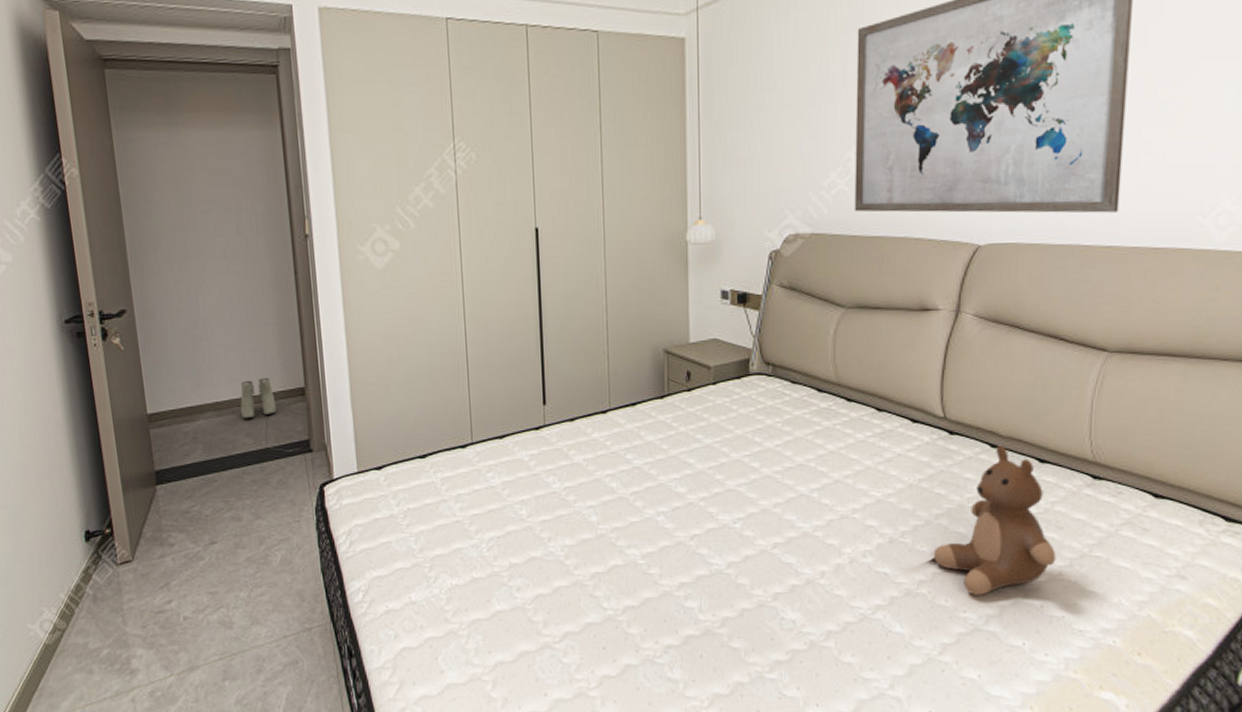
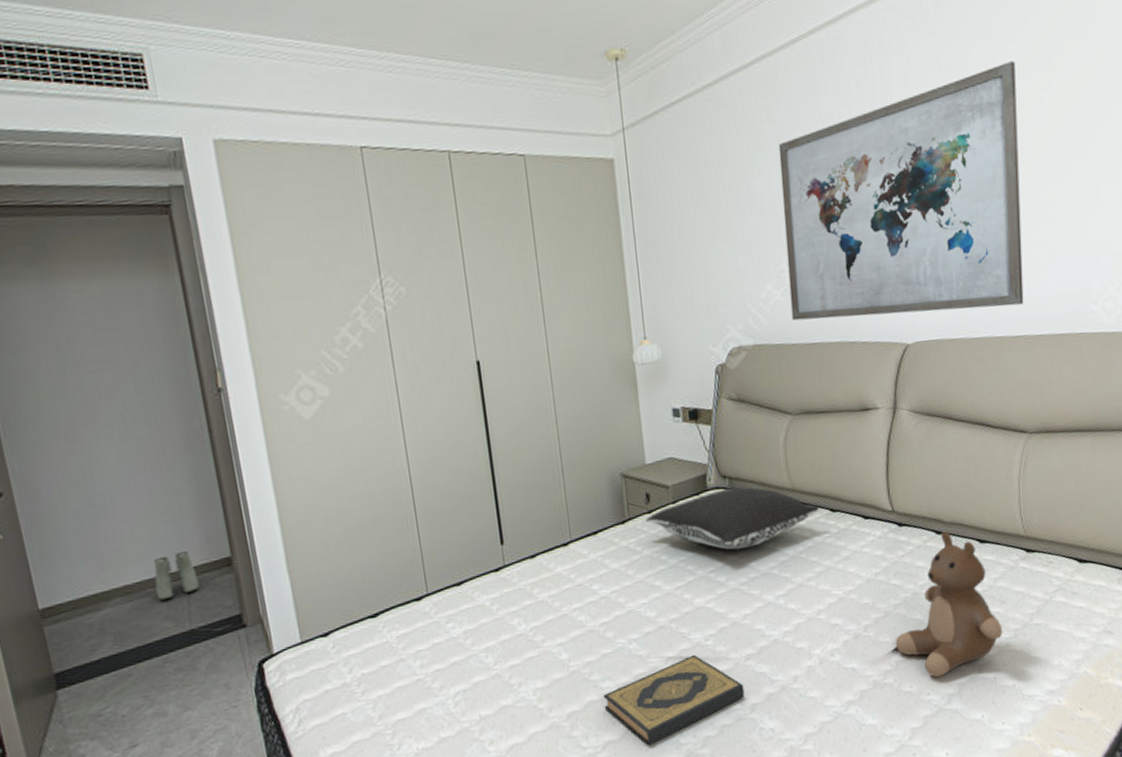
hardback book: none [627,535,768,616] -> present [603,654,745,745]
pillow: none [684,375,865,437] -> present [645,487,819,550]

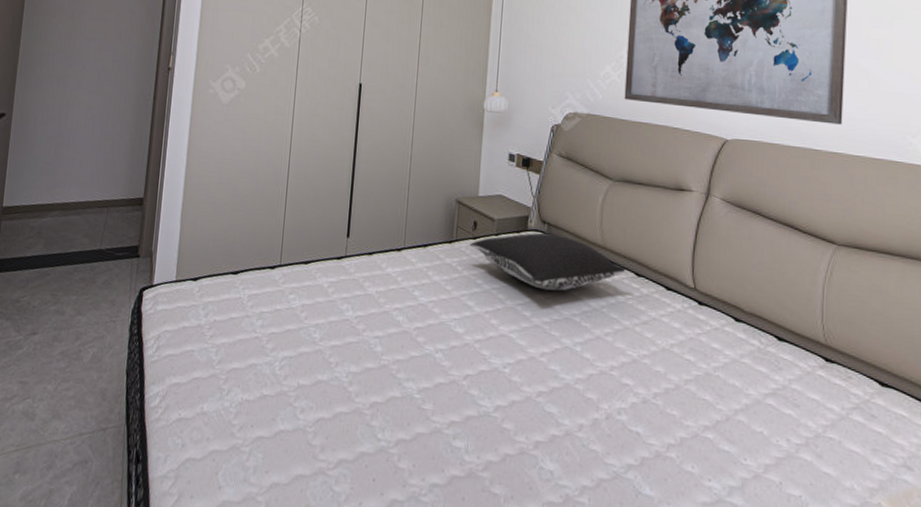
boots: present [154,551,200,601] -> none [84,186,116,221]
hardback book: present [603,654,745,745] -> none [403,378,531,454]
teddy bear: present [895,531,1003,678] -> none [682,320,794,465]

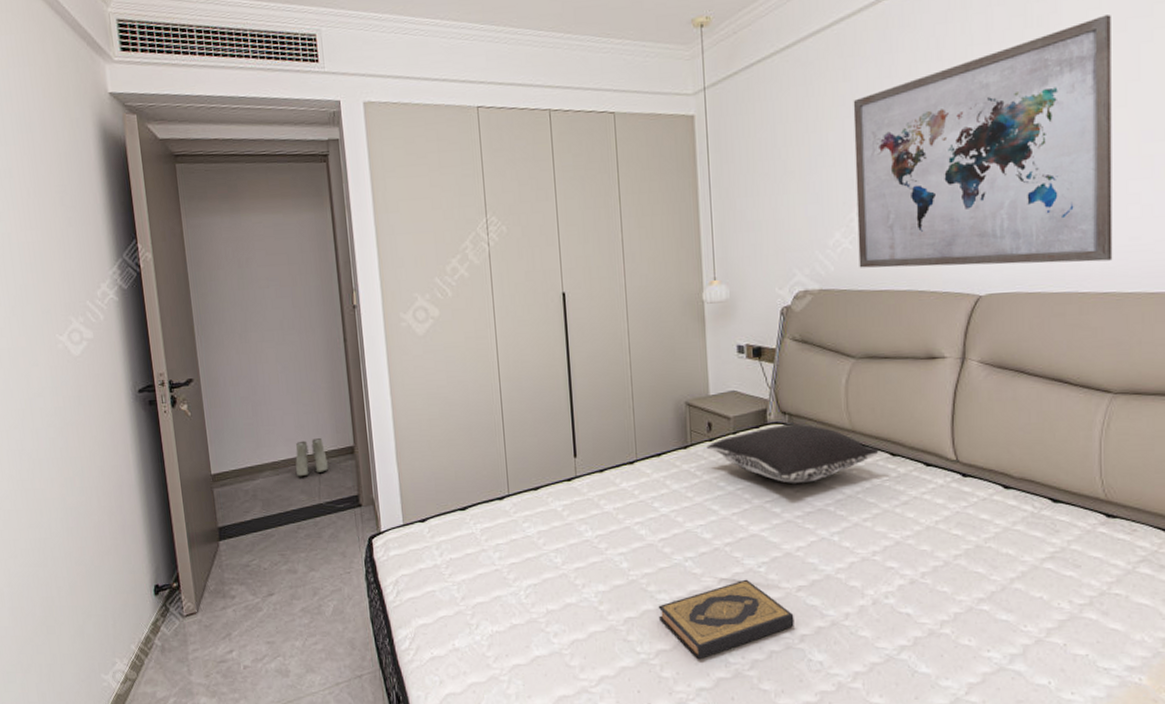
boots: none [84,186,116,221] -> present [295,438,328,477]
hardback book: none [403,378,531,454] -> present [658,579,794,659]

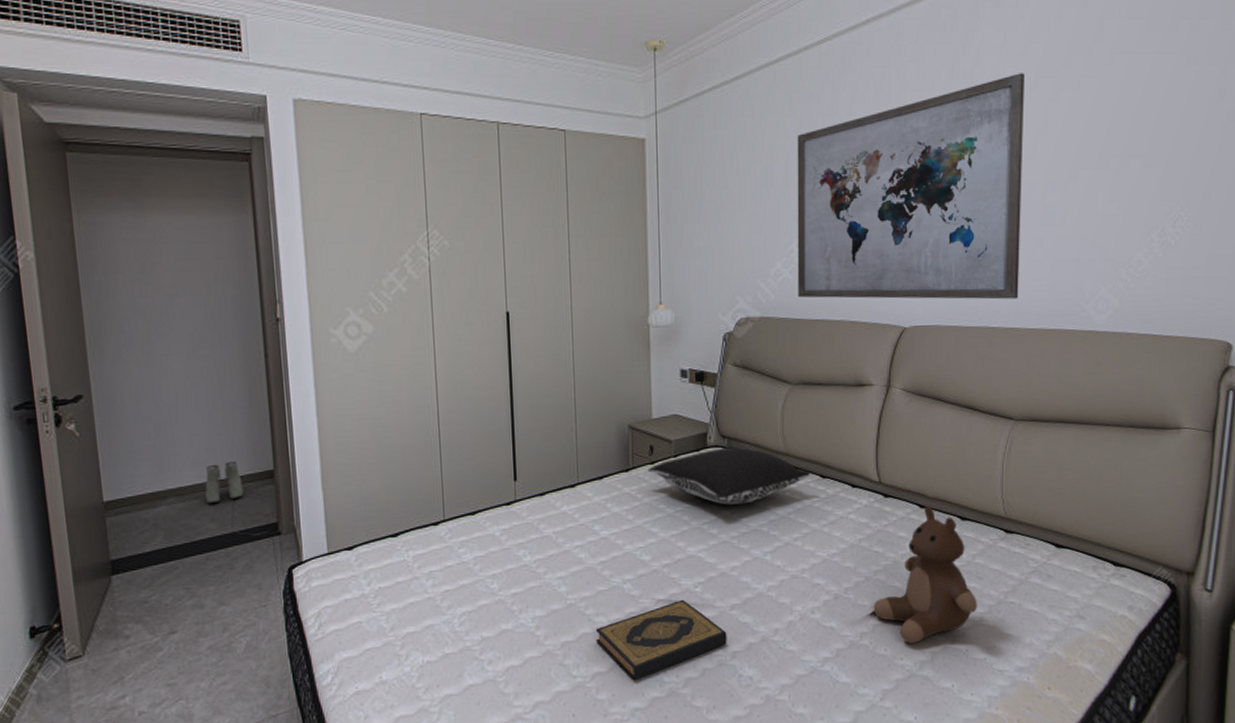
teddy bear: none [954,487,1076,634] -> present [873,506,978,644]

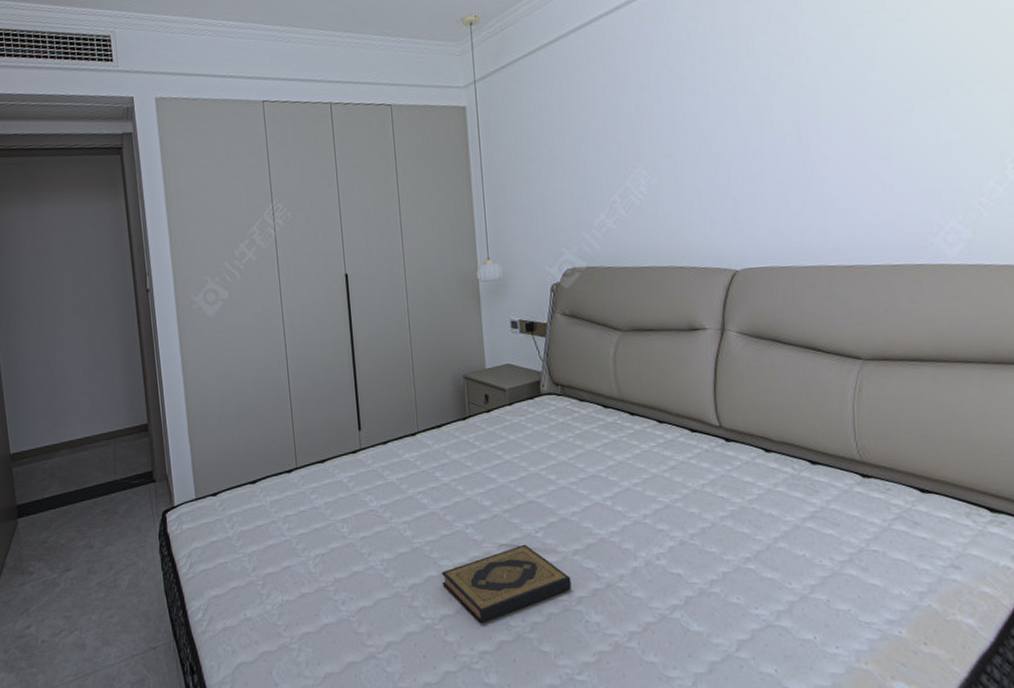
boots: present [205,462,244,504] -> none [91,417,123,455]
pillow: present [648,447,810,505] -> none [484,394,647,451]
wall art: present [797,73,1025,300] -> none [613,10,858,247]
teddy bear: present [873,506,978,644] -> none [721,450,836,592]

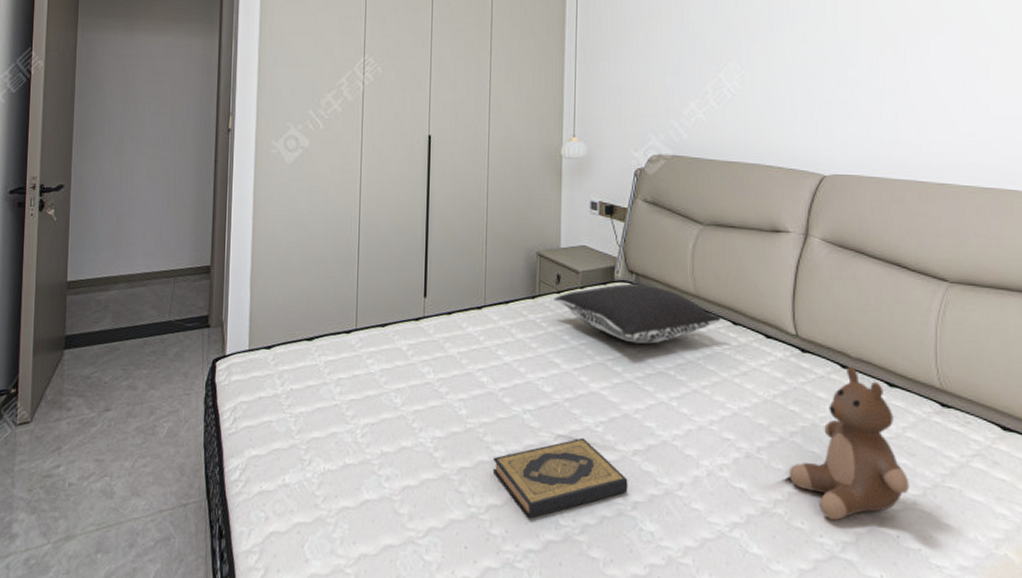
pillow: none [484,394,647,451] -> present [554,283,721,344]
teddy bear: none [721,450,836,592] -> present [788,367,910,520]

